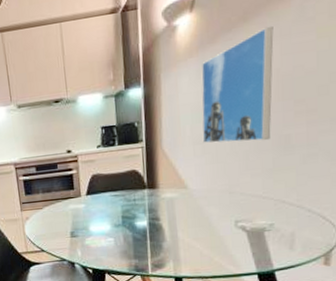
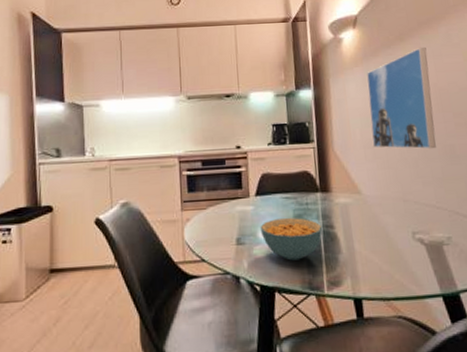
cereal bowl: none [91,212,149,249] -> present [260,218,323,261]

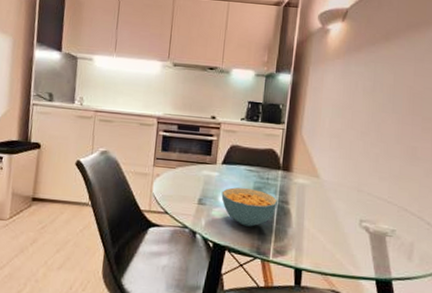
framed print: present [367,46,436,149] -> none [339,49,410,148]

